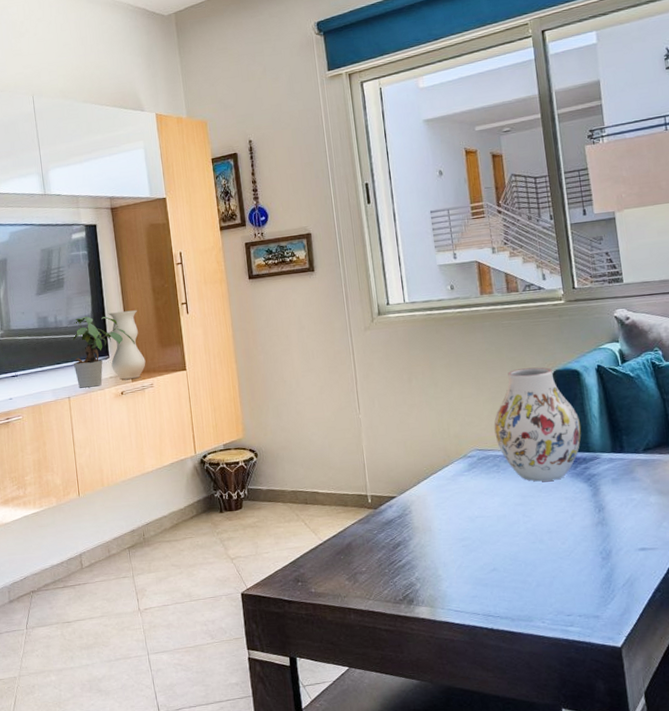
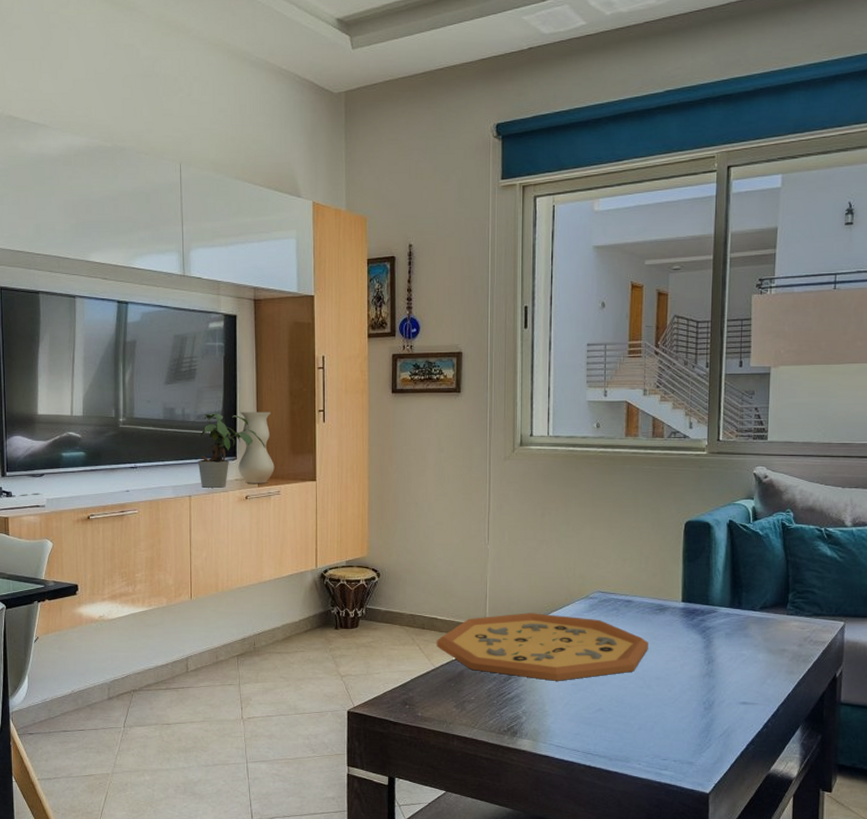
decorative tray: none [320,477,535,544] -> present [436,613,648,681]
vase: present [493,367,582,482] -> none [619,516,705,629]

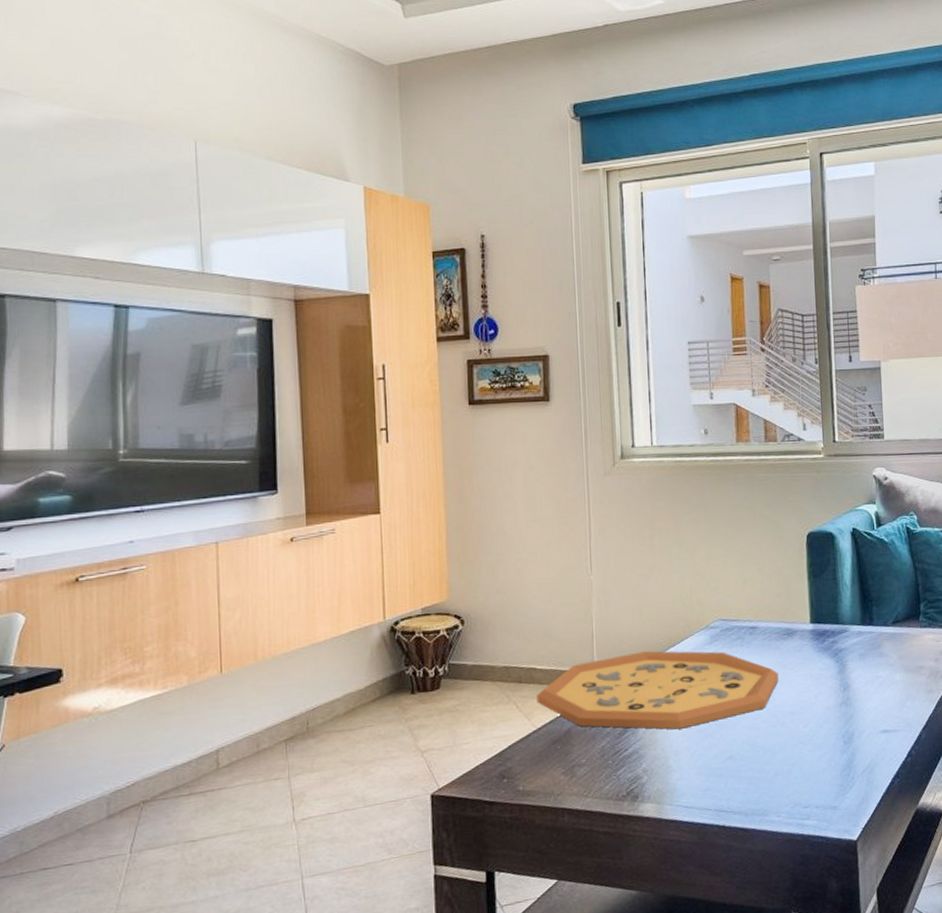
potted plant: present [197,412,265,488] -> none [226,436,314,531]
vase: present [238,412,275,483] -> none [280,433,327,522]

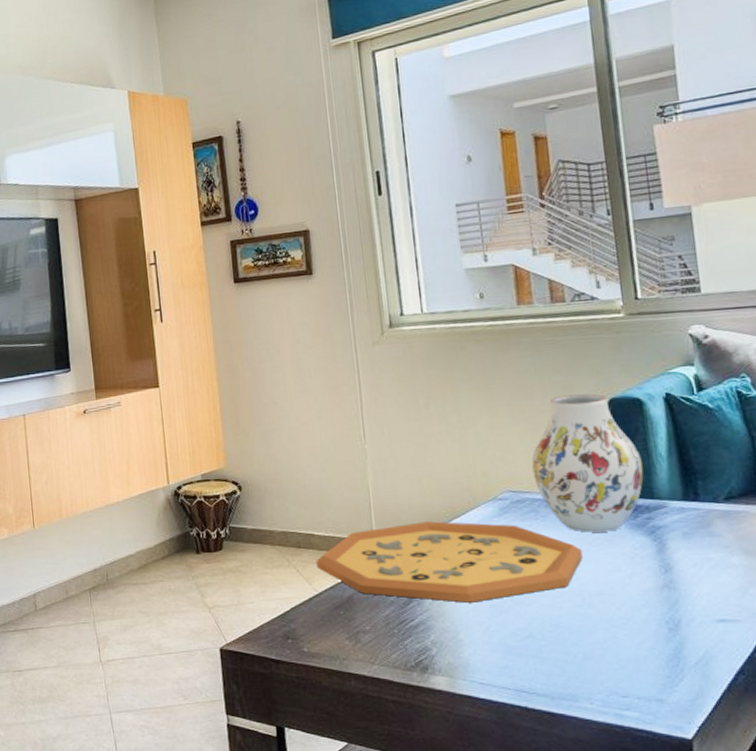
vase: none [741,527,833,657] -> present [531,393,645,533]

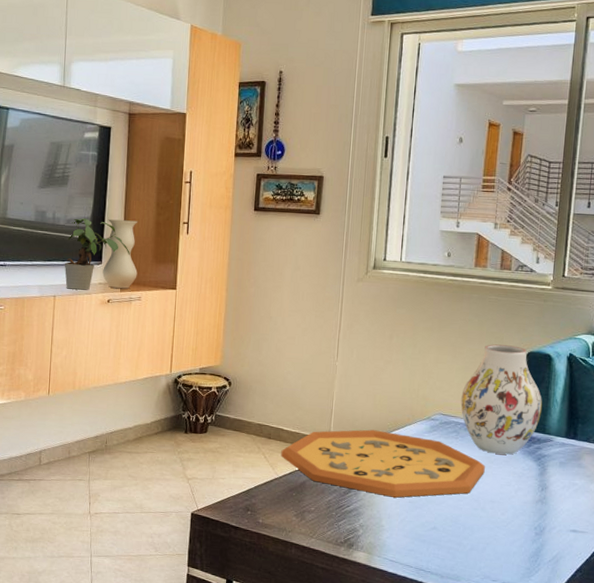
potted plant: none [28,322,100,405] -> present [64,217,130,290]
vase: none [70,316,113,396] -> present [102,219,138,289]

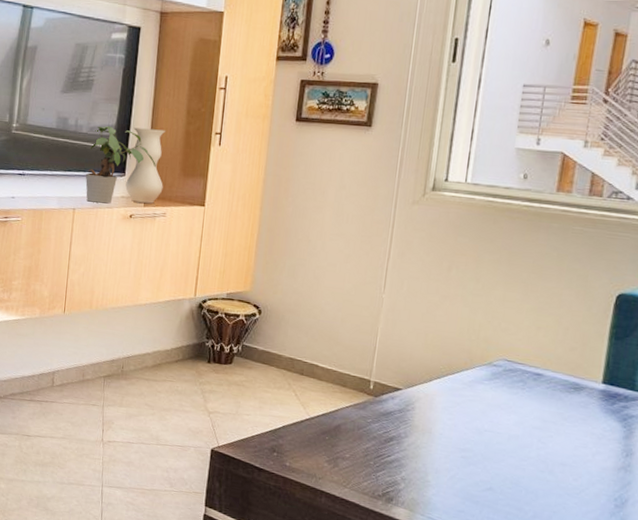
decorative tray: present [281,429,485,498] -> none [314,370,557,453]
vase: present [460,344,543,455] -> none [530,282,634,412]

